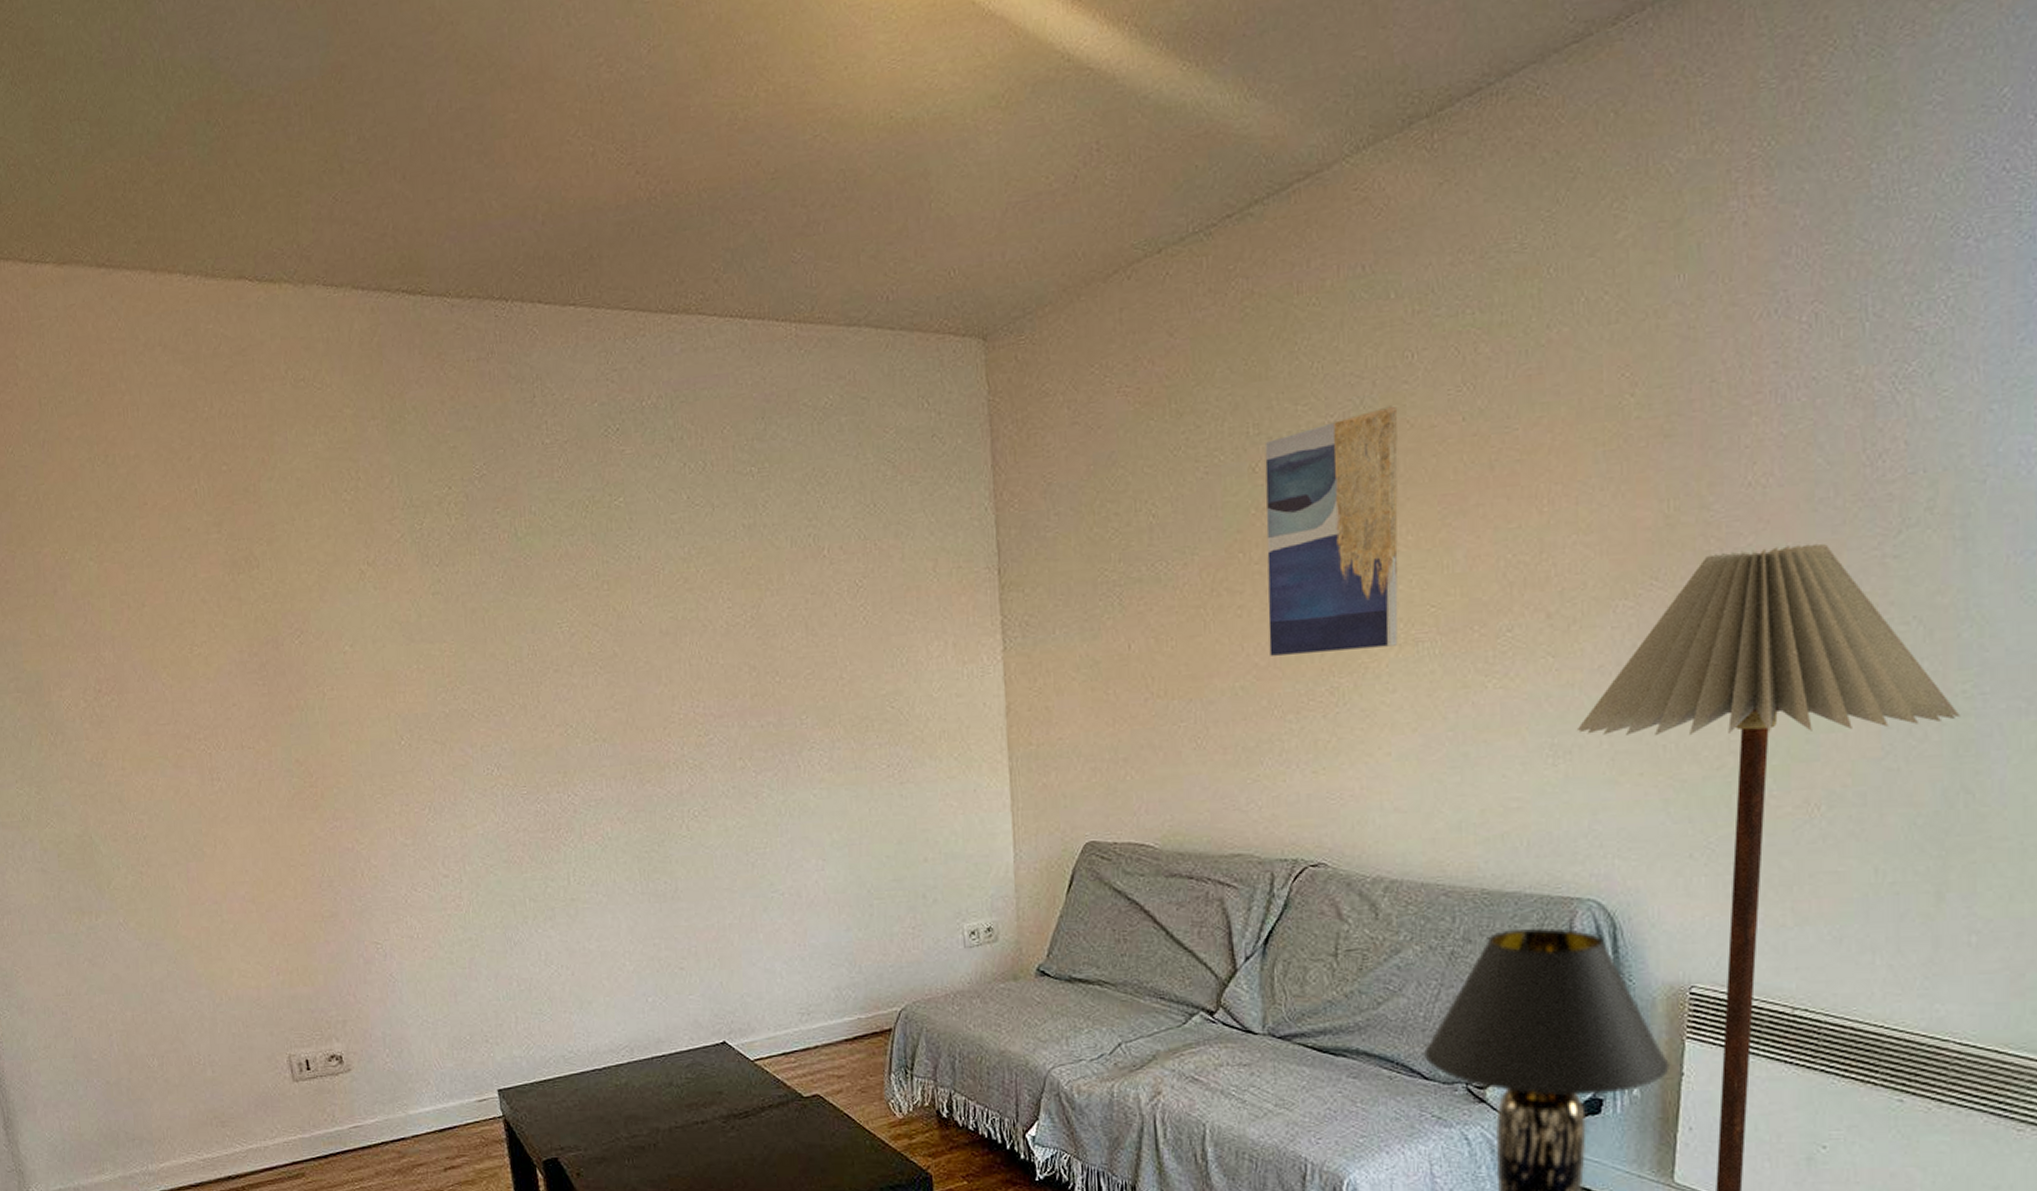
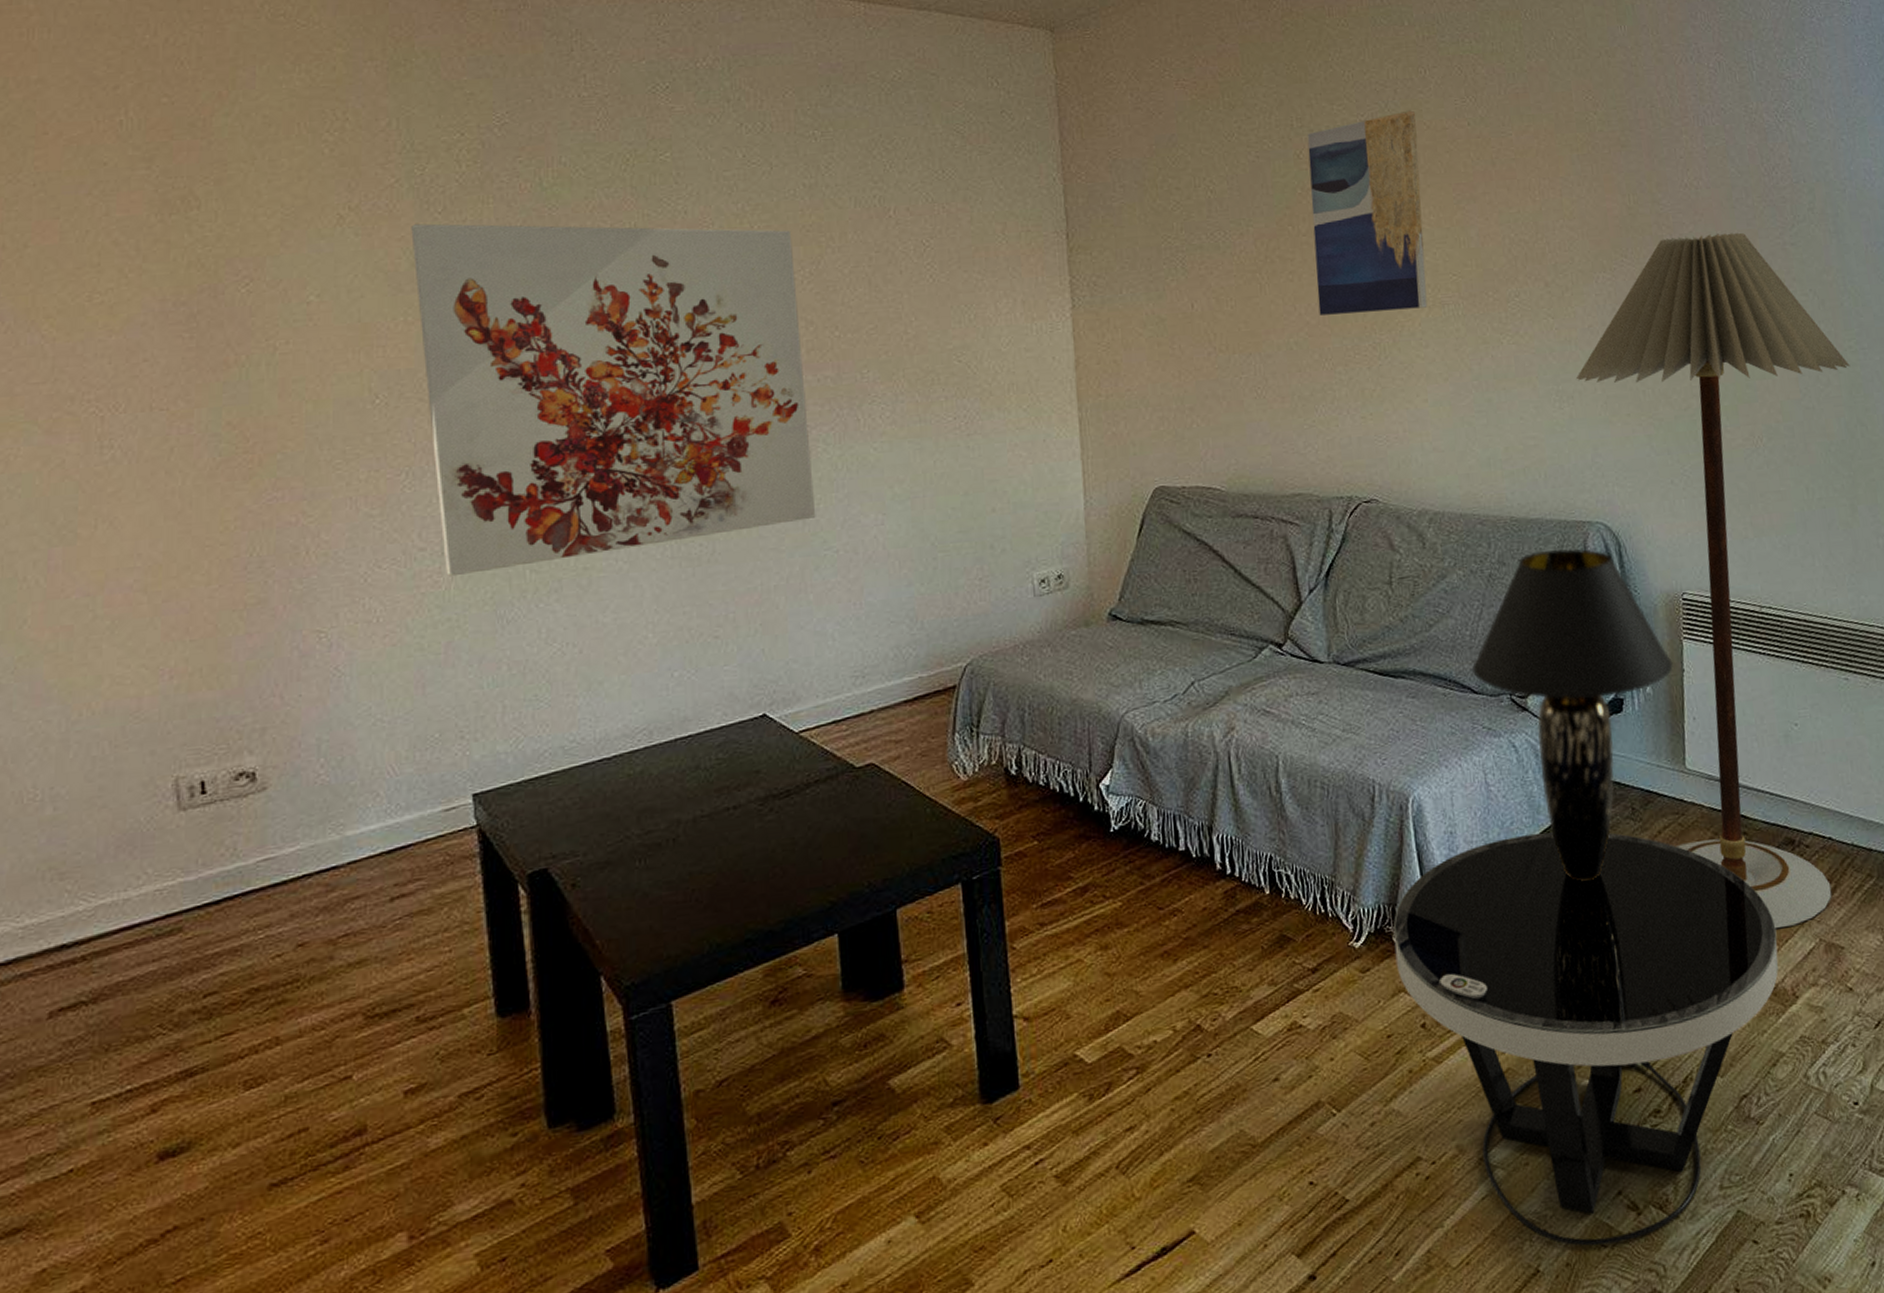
wall art: none [416,573,763,902] -> present [411,223,816,577]

